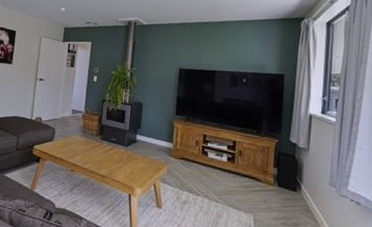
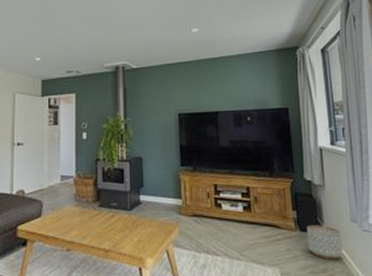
planter: none [283,182,318,217] -> present [306,225,343,259]

